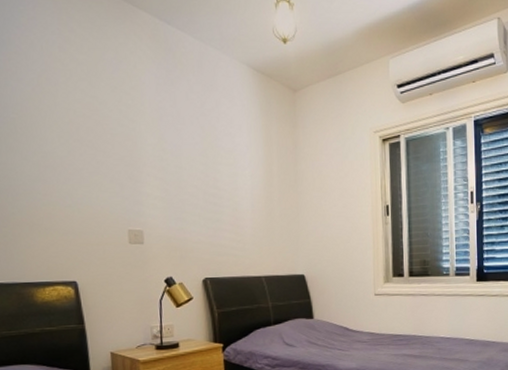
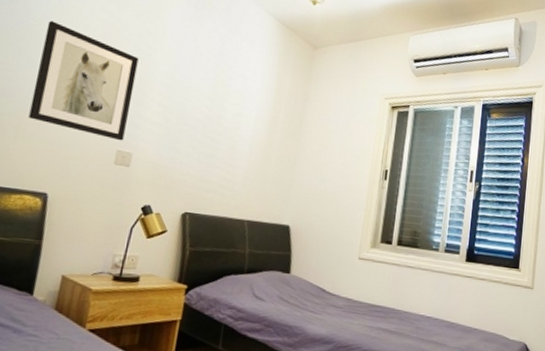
wall art: none [28,111,131,221] -> present [28,20,139,141]

